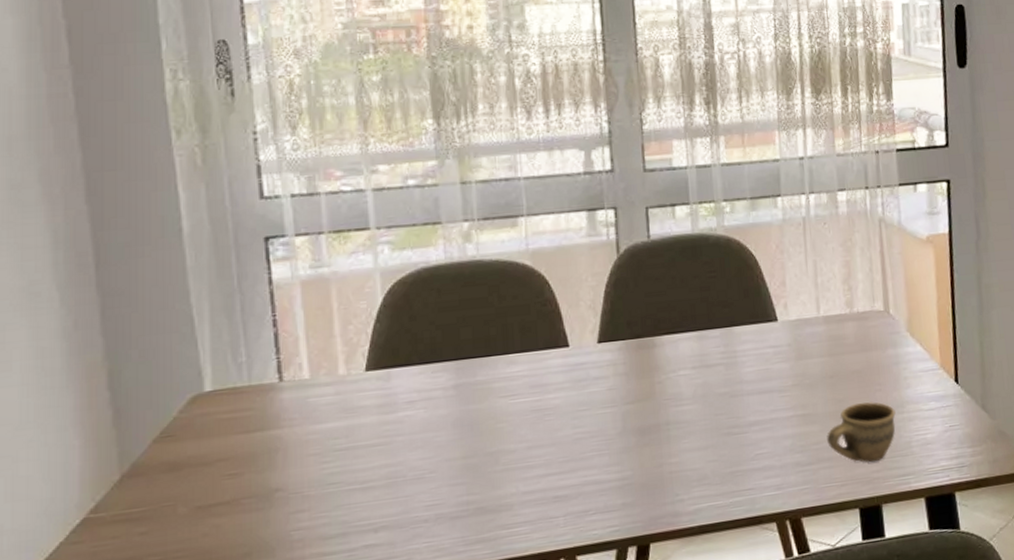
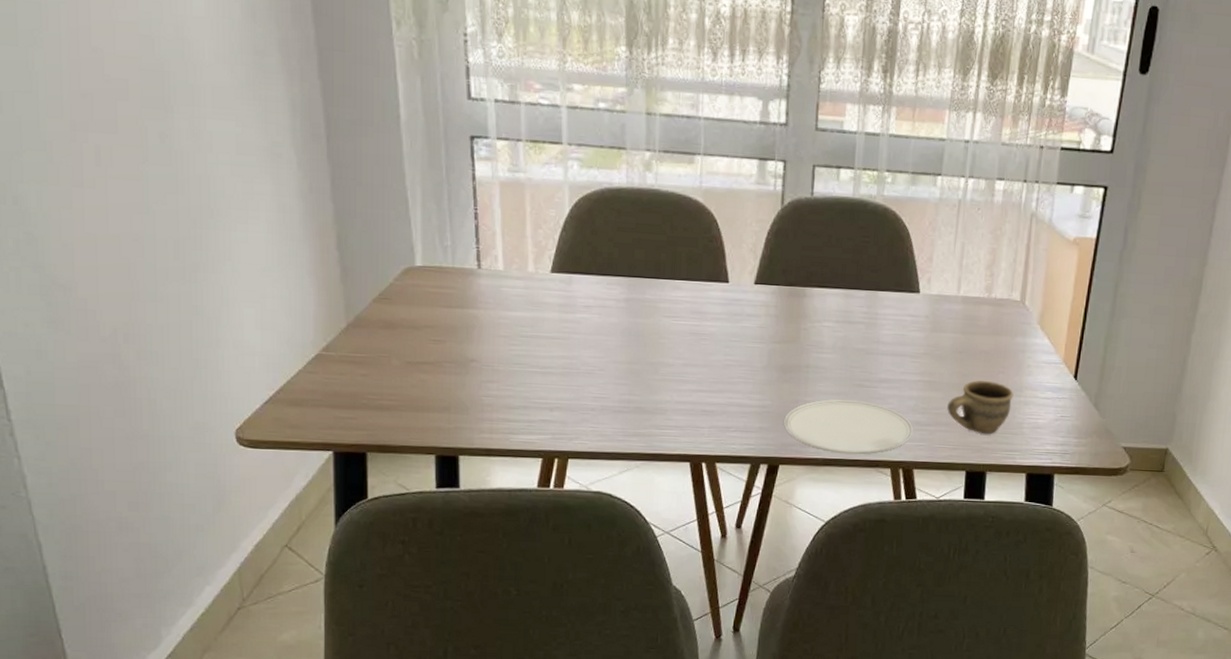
plate: none [649,450,795,517] -> present [784,399,914,455]

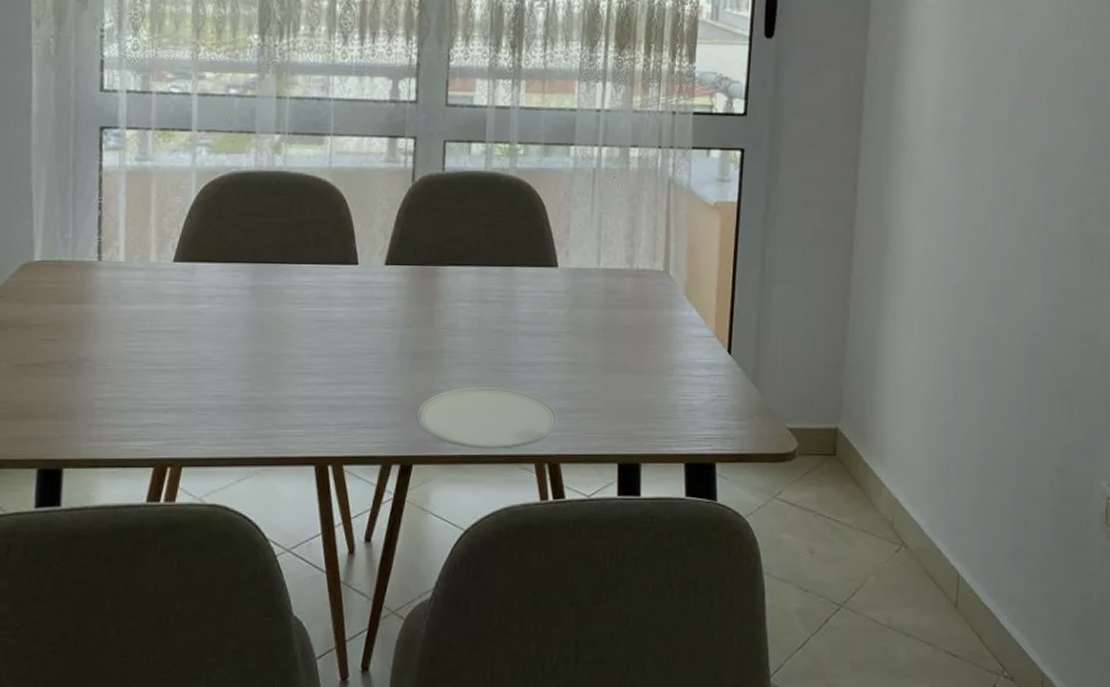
cup: present [947,380,1014,434] -> none [593,360,664,419]

